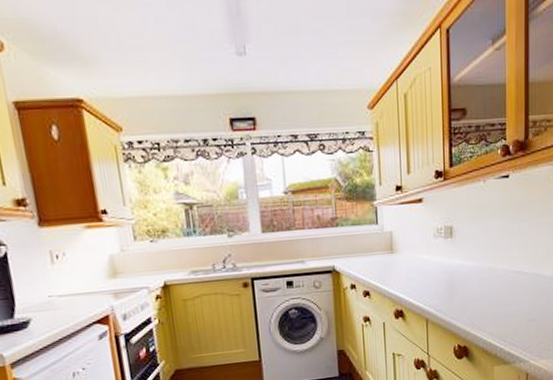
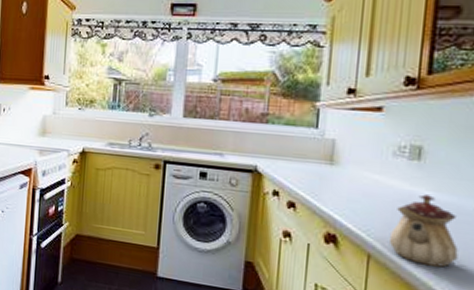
teapot: none [438,263,482,318] -> present [388,194,458,268]

